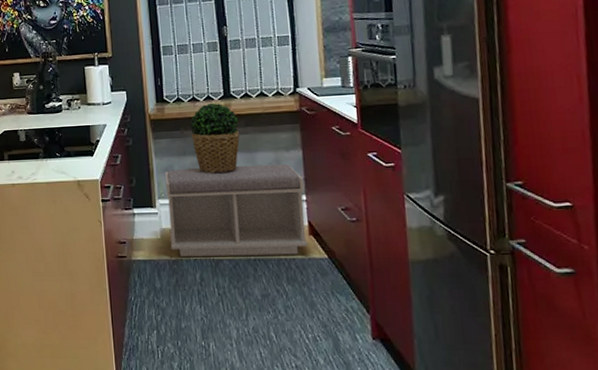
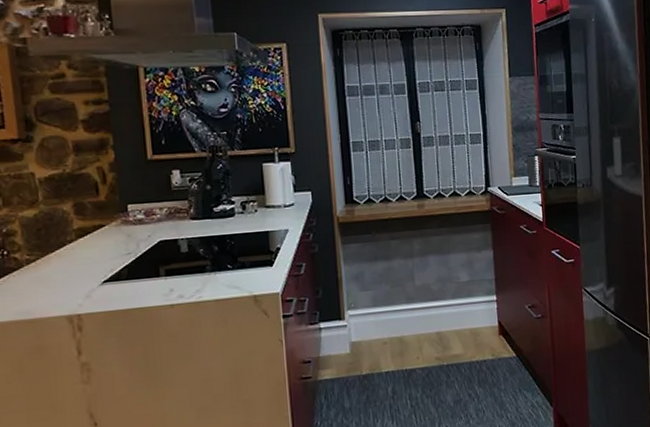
bench: present [164,163,308,256] -> none [354,264,498,371]
potted plant: present [190,103,240,174] -> none [382,203,433,280]

